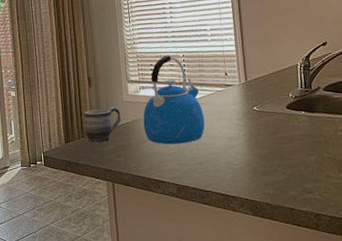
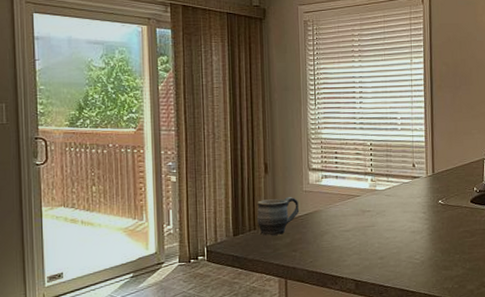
kettle: present [143,55,205,145] -> none [323,143,389,238]

